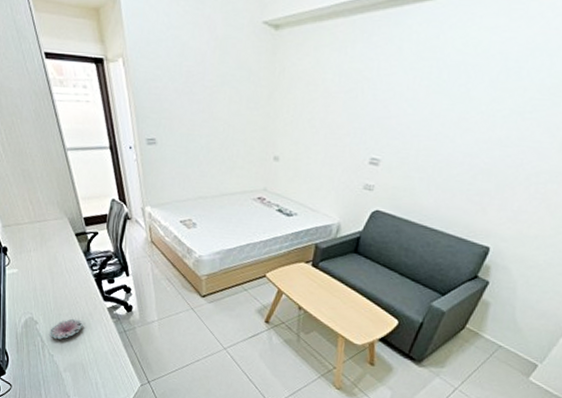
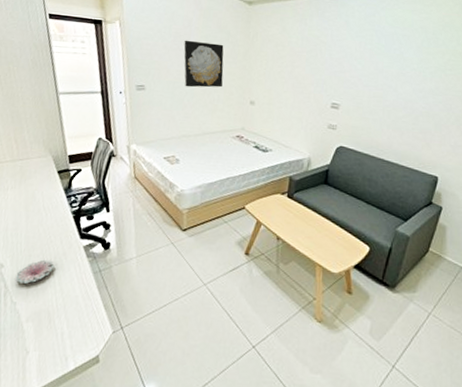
wall art: none [197,80,244,141] -> present [184,40,224,88]

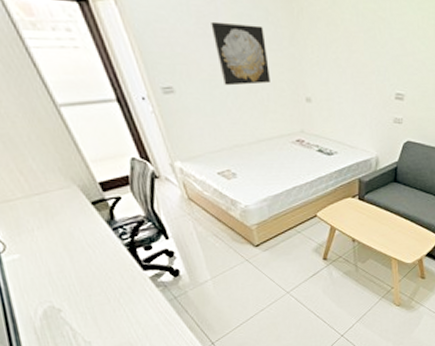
flower: present [15,259,55,284] -> none [80,296,123,323]

